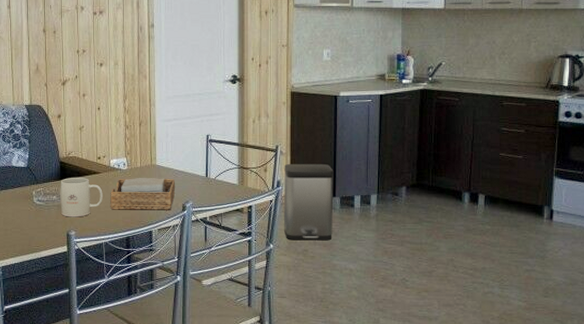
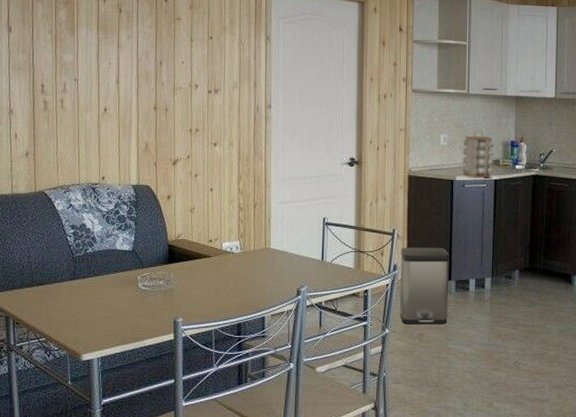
mug: present [59,178,103,217] -> none [167,262,214,303]
napkin holder: present [110,177,176,210] -> none [221,261,290,295]
spice rack: none [346,44,380,93] -> present [462,130,495,178]

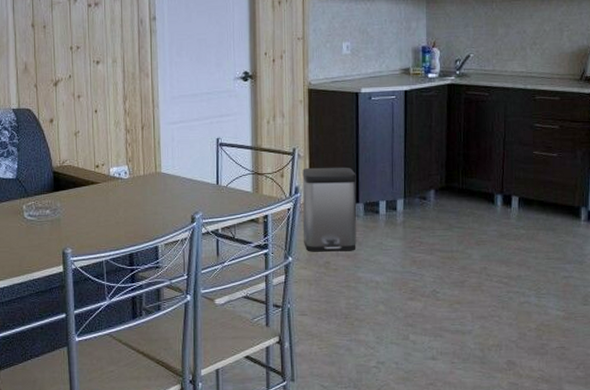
spice rack: present [462,130,495,178] -> none [367,36,404,90]

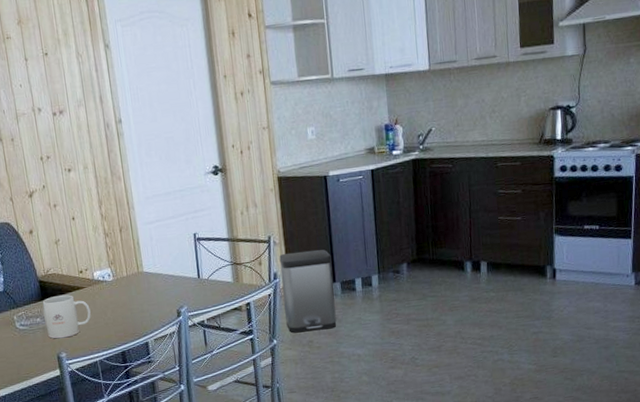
mug: none [53,189,102,234] -> present [42,295,91,339]

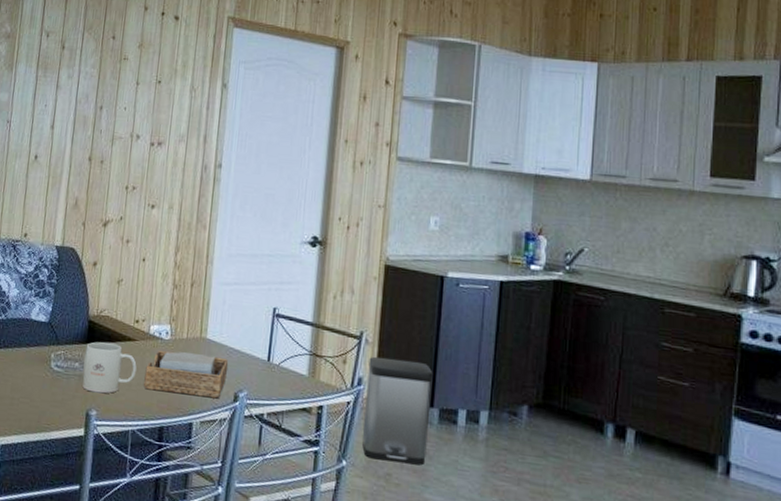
napkin holder: none [98,284,168,326] -> present [144,350,229,399]

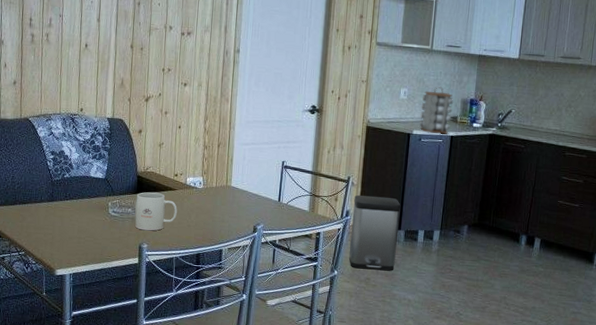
napkin holder: present [144,350,229,399] -> none [183,196,249,231]
spice rack: none [456,214,503,279] -> present [419,86,454,134]

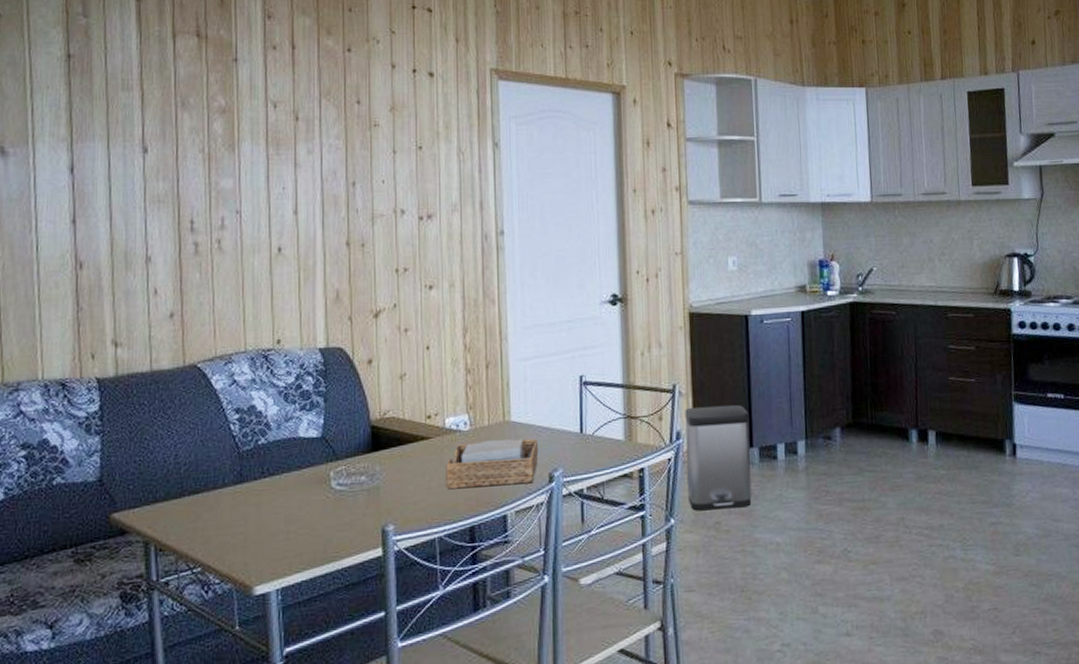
mug: present [134,192,177,231] -> none [370,446,435,506]
napkin holder: none [183,196,249,231] -> present [446,438,539,490]
spice rack: present [419,86,454,134] -> none [757,248,799,311]

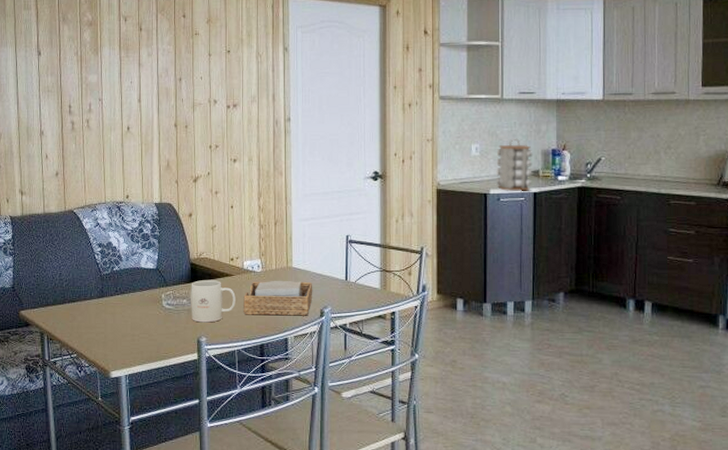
mug: none [370,446,435,506] -> present [190,280,236,323]
pedal bin: present [685,404,752,511] -> none [430,266,484,351]
spice rack: none [757,248,799,311] -> present [496,138,533,191]

